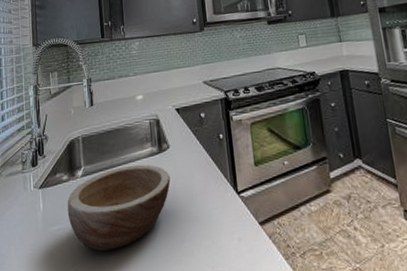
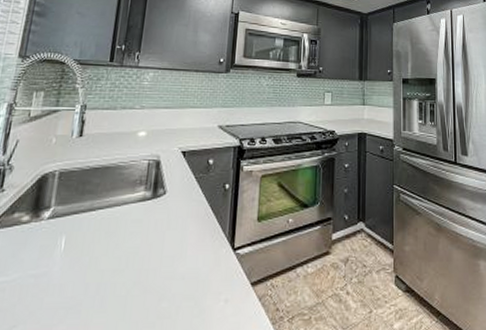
bowl: present [67,164,171,251] -> none [18,210,160,310]

